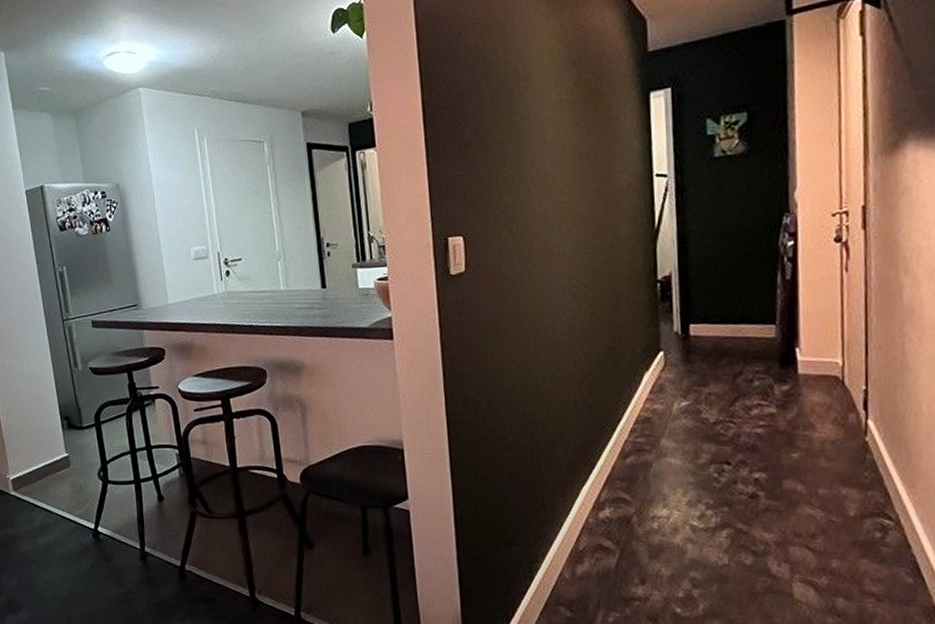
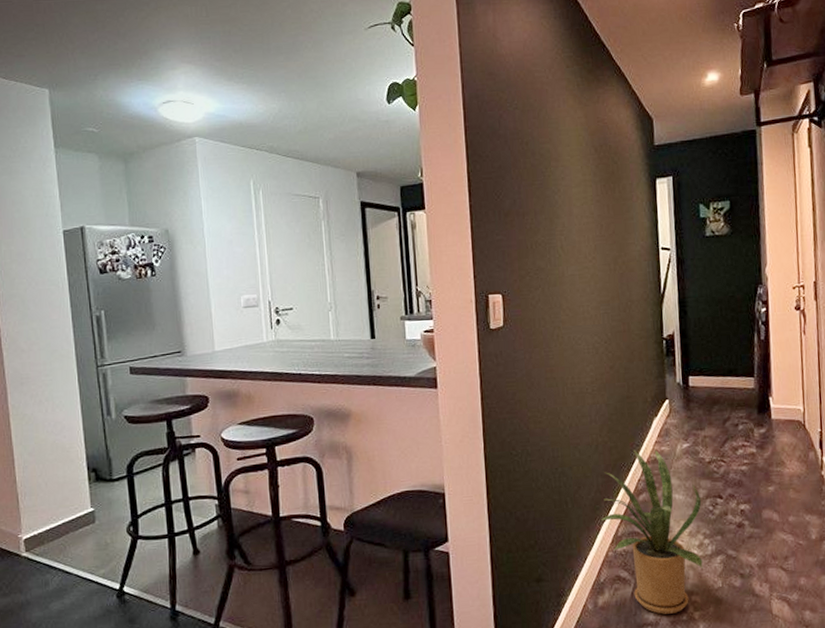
house plant: none [580,407,704,589] -> present [601,449,703,614]

